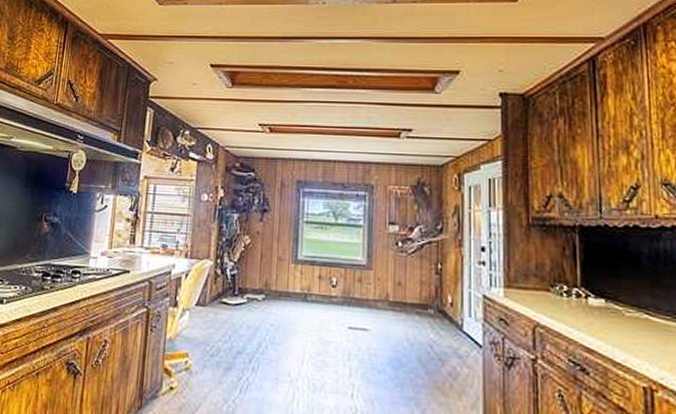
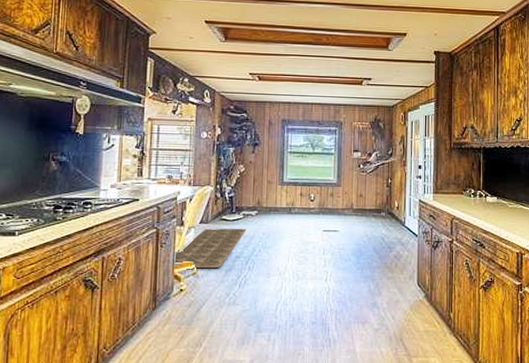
rug: none [164,313,251,364] -> present [173,228,247,268]

